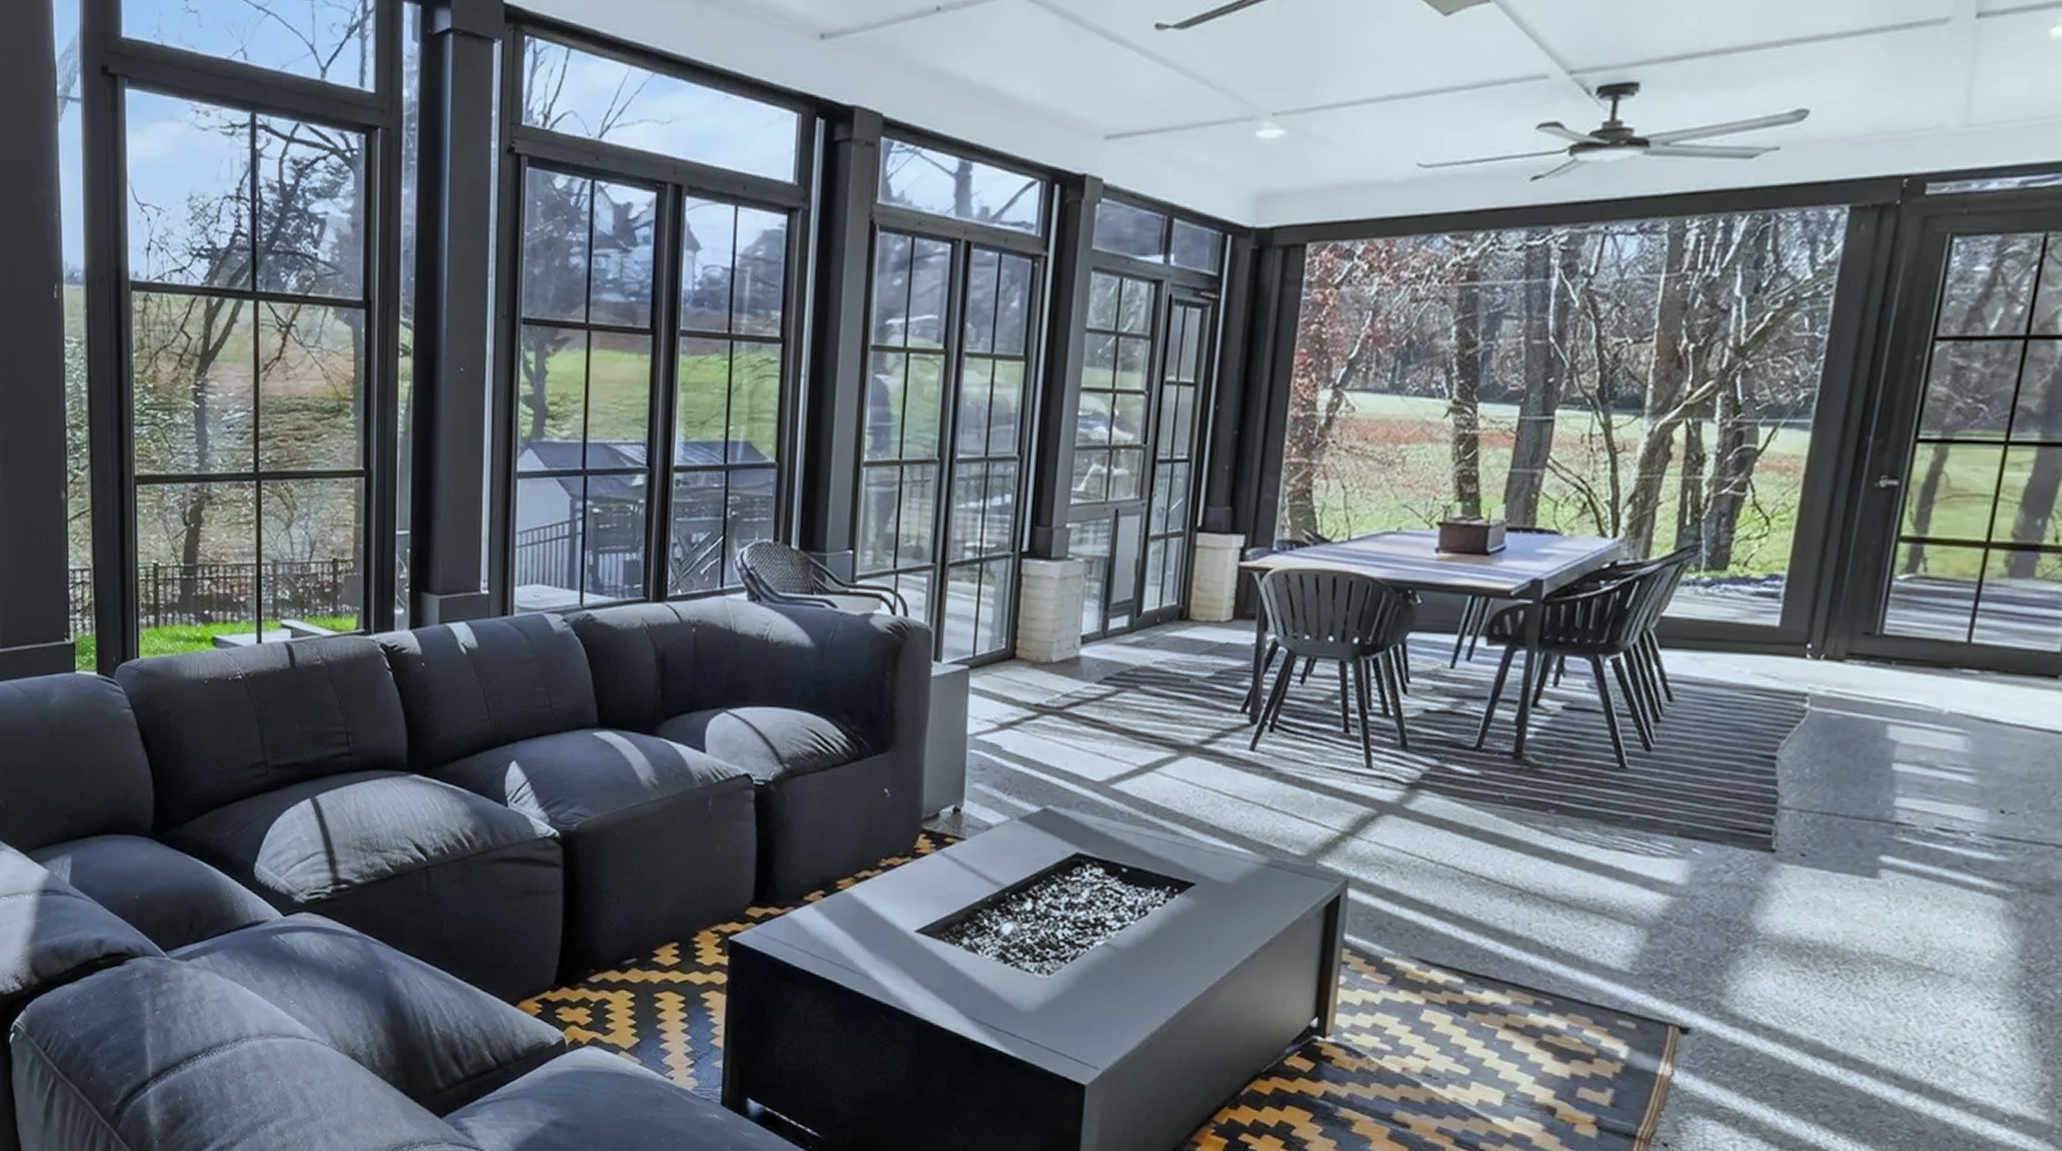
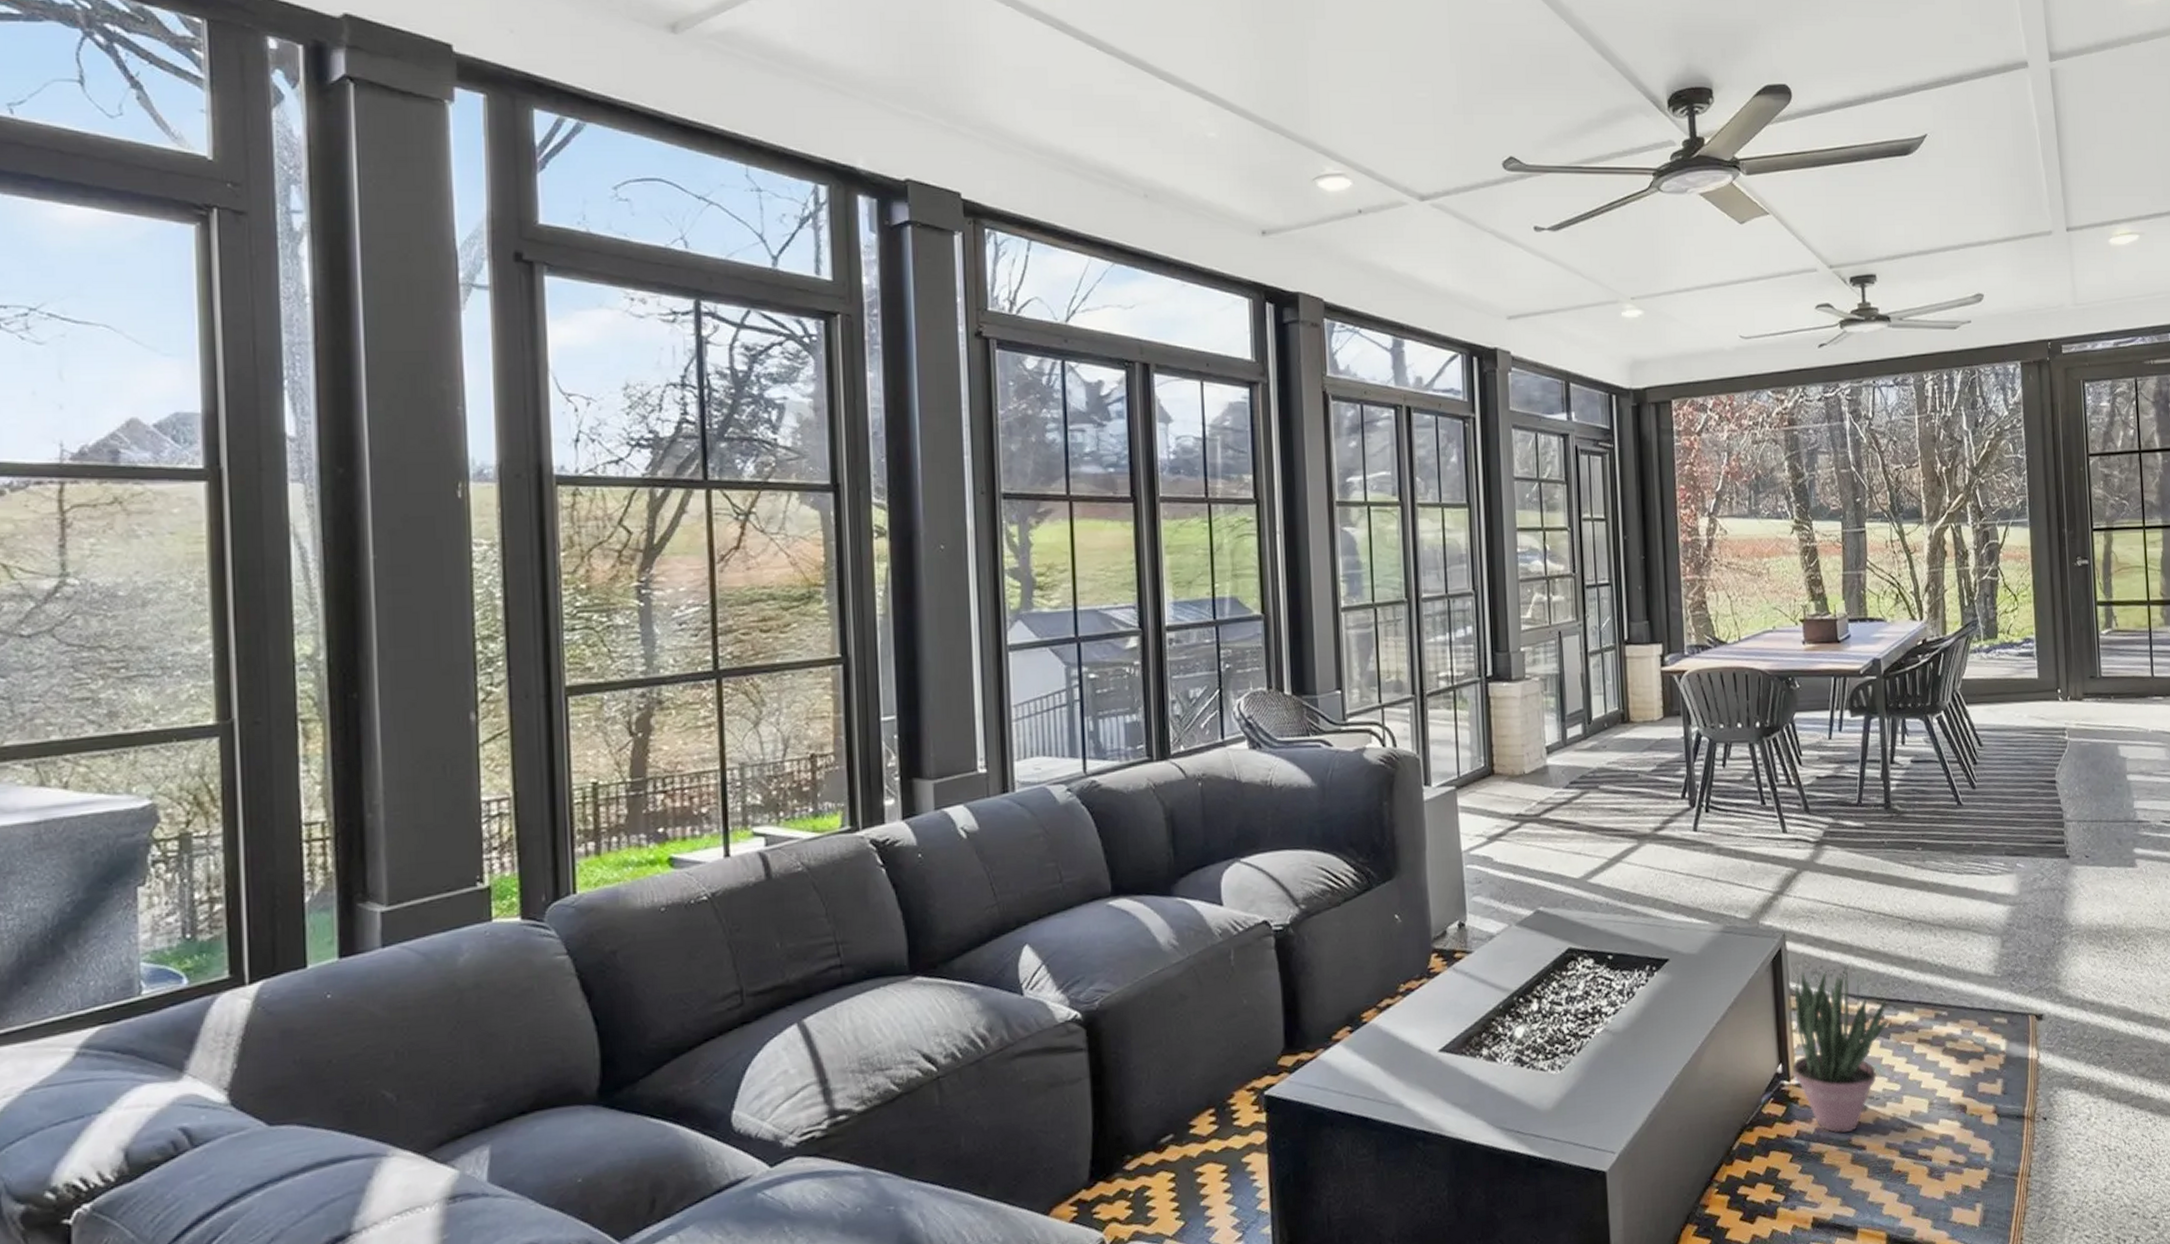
potted plant: none [1330,923,1470,1106] -> present [1792,964,1888,1133]

